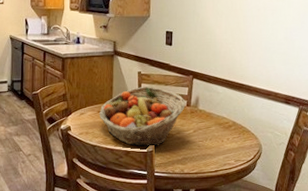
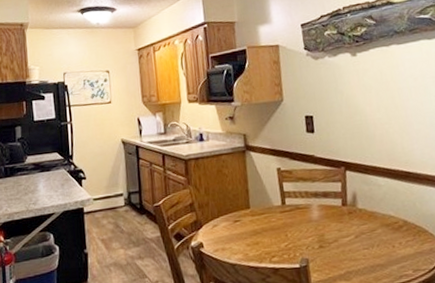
fruit basket: present [99,87,186,147] -> none [235,185,341,261]

